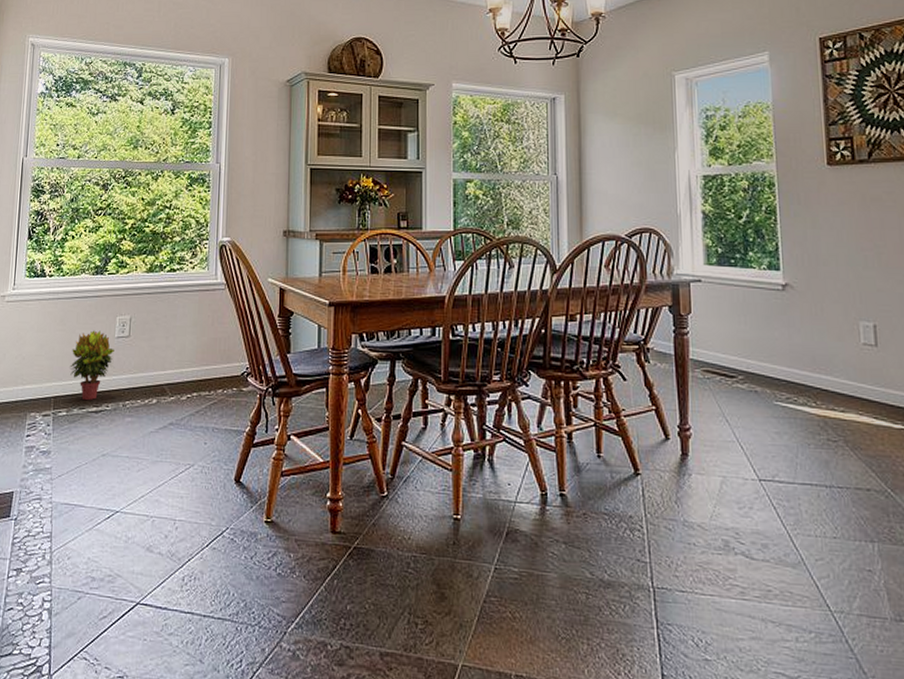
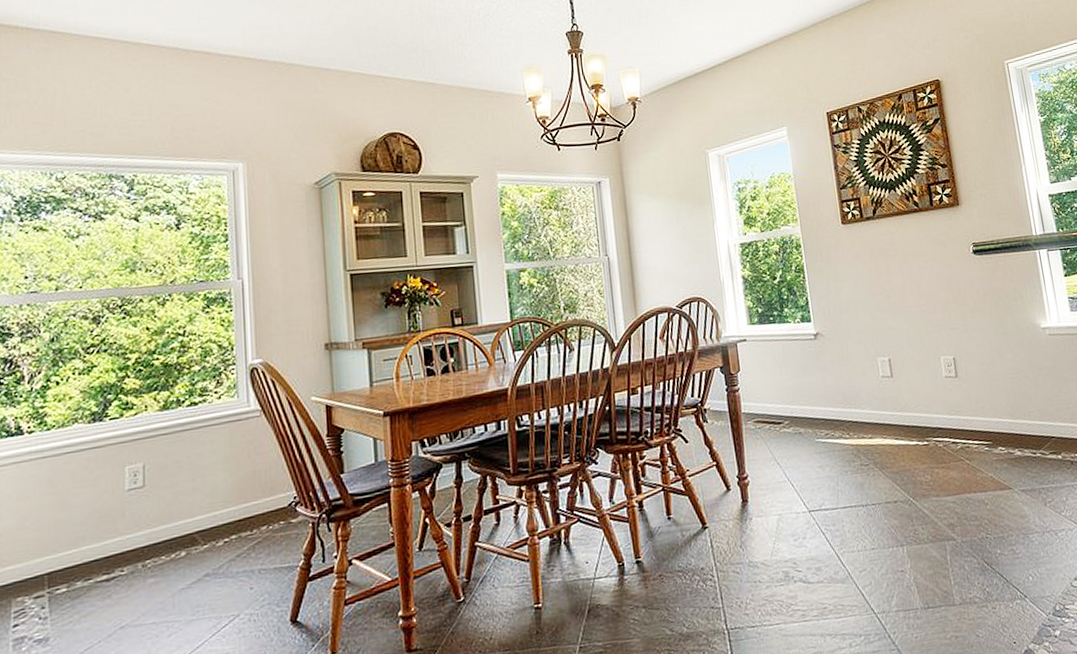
potted plant: present [69,330,114,400] -> none [66,486,126,569]

